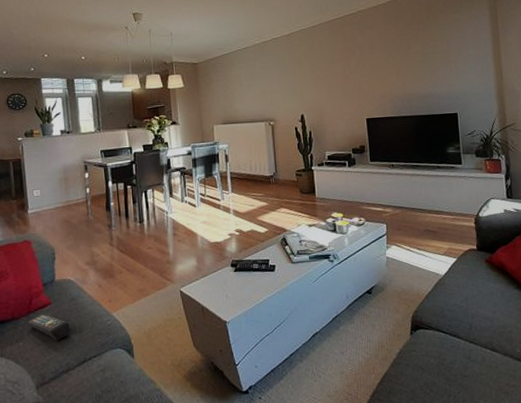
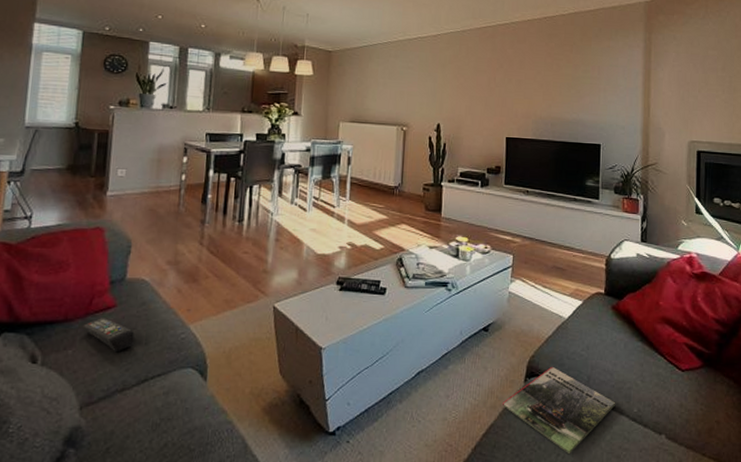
magazine: none [392,318,499,394] -> present [502,366,616,455]

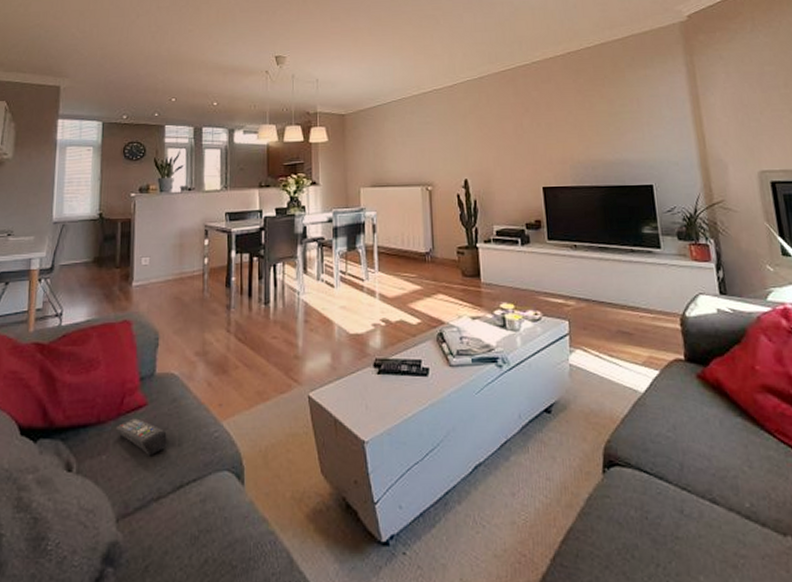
magazine: present [502,366,616,455] -> none [579,452,721,565]

